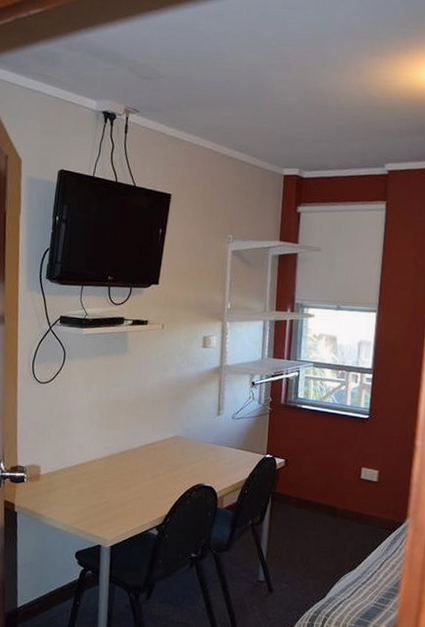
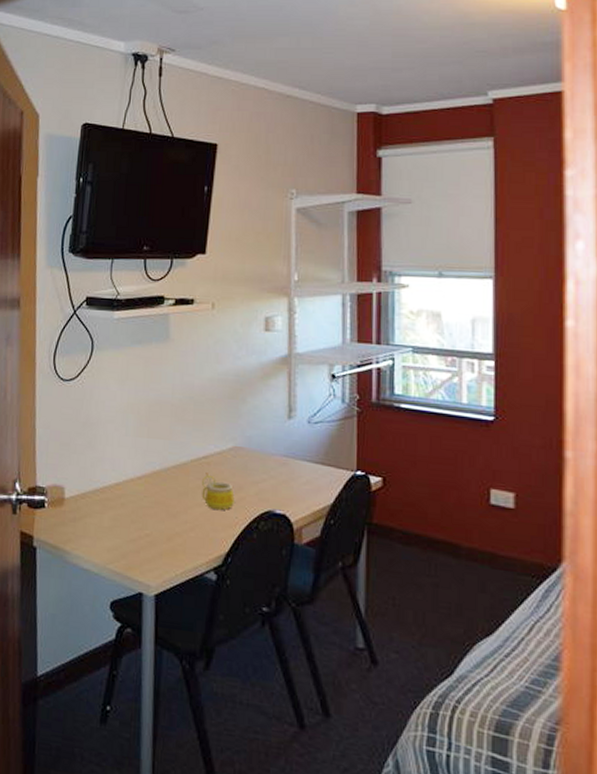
mug: none [148,455,174,483] -> present [201,473,235,510]

